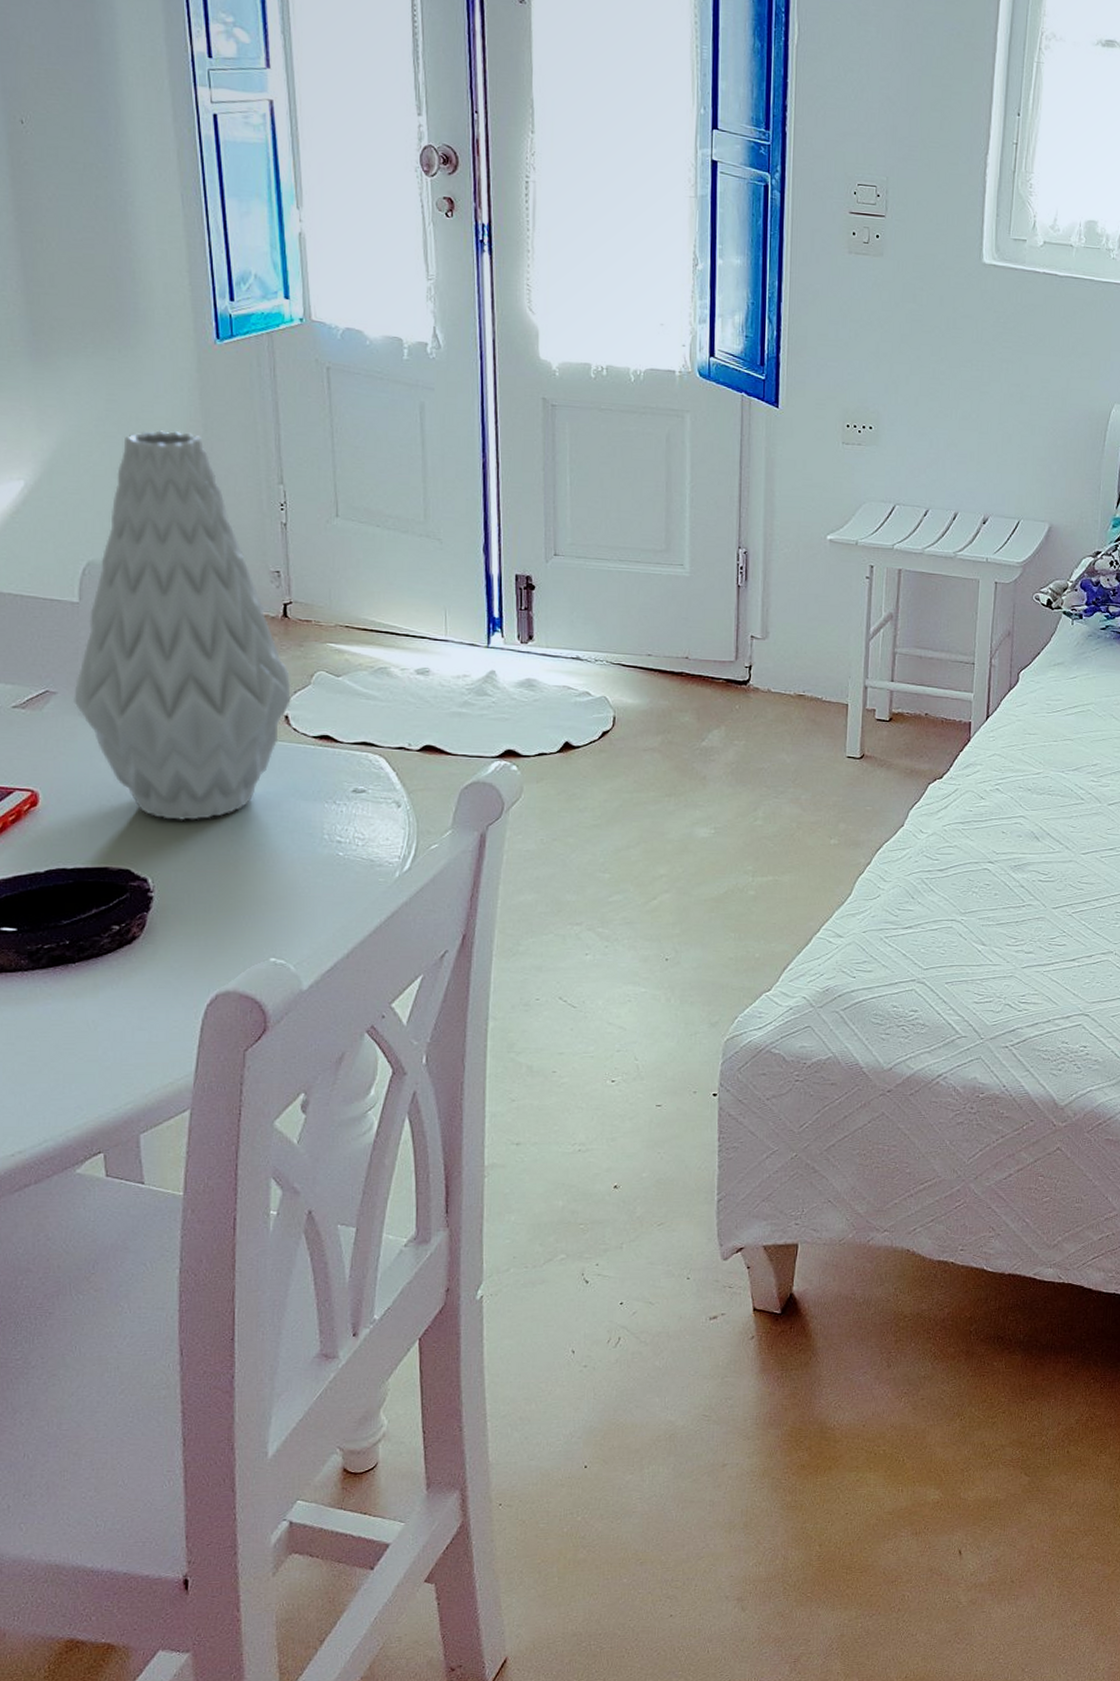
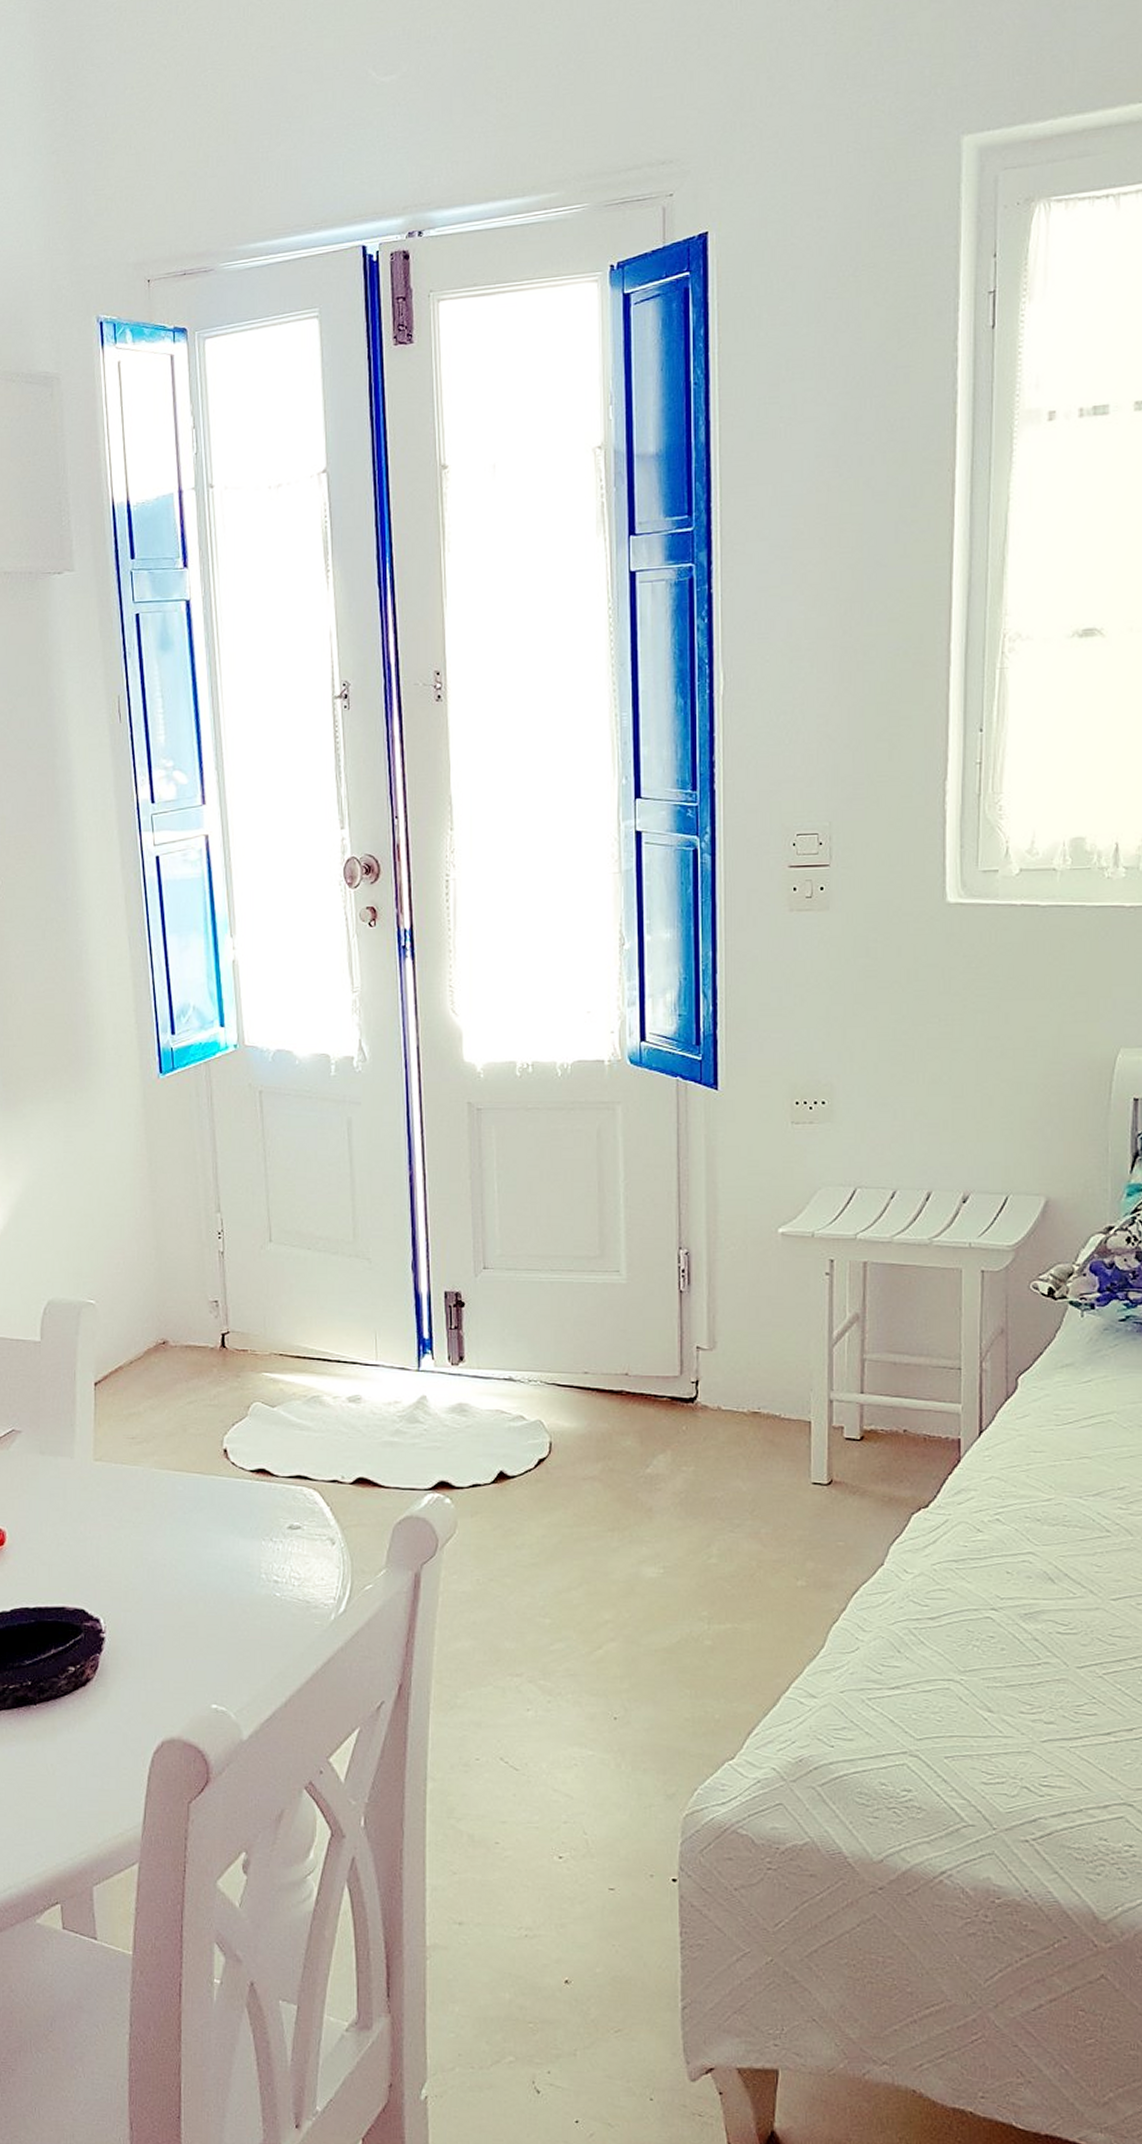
vase: present [74,430,291,821] -> none [36,1166,229,1560]

